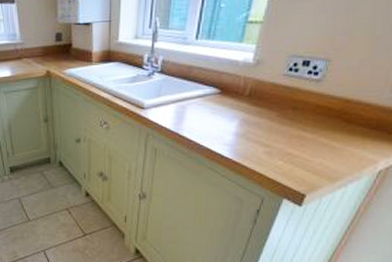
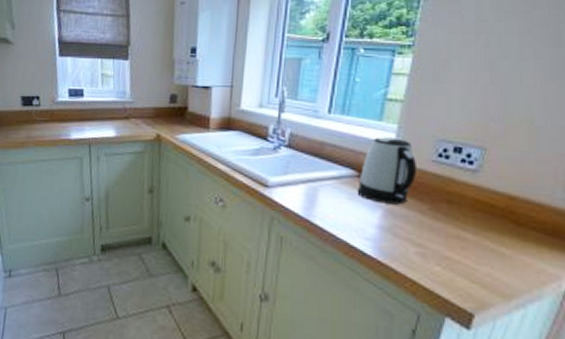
kettle: none [218,57,271,114] -> present [357,137,418,205]

